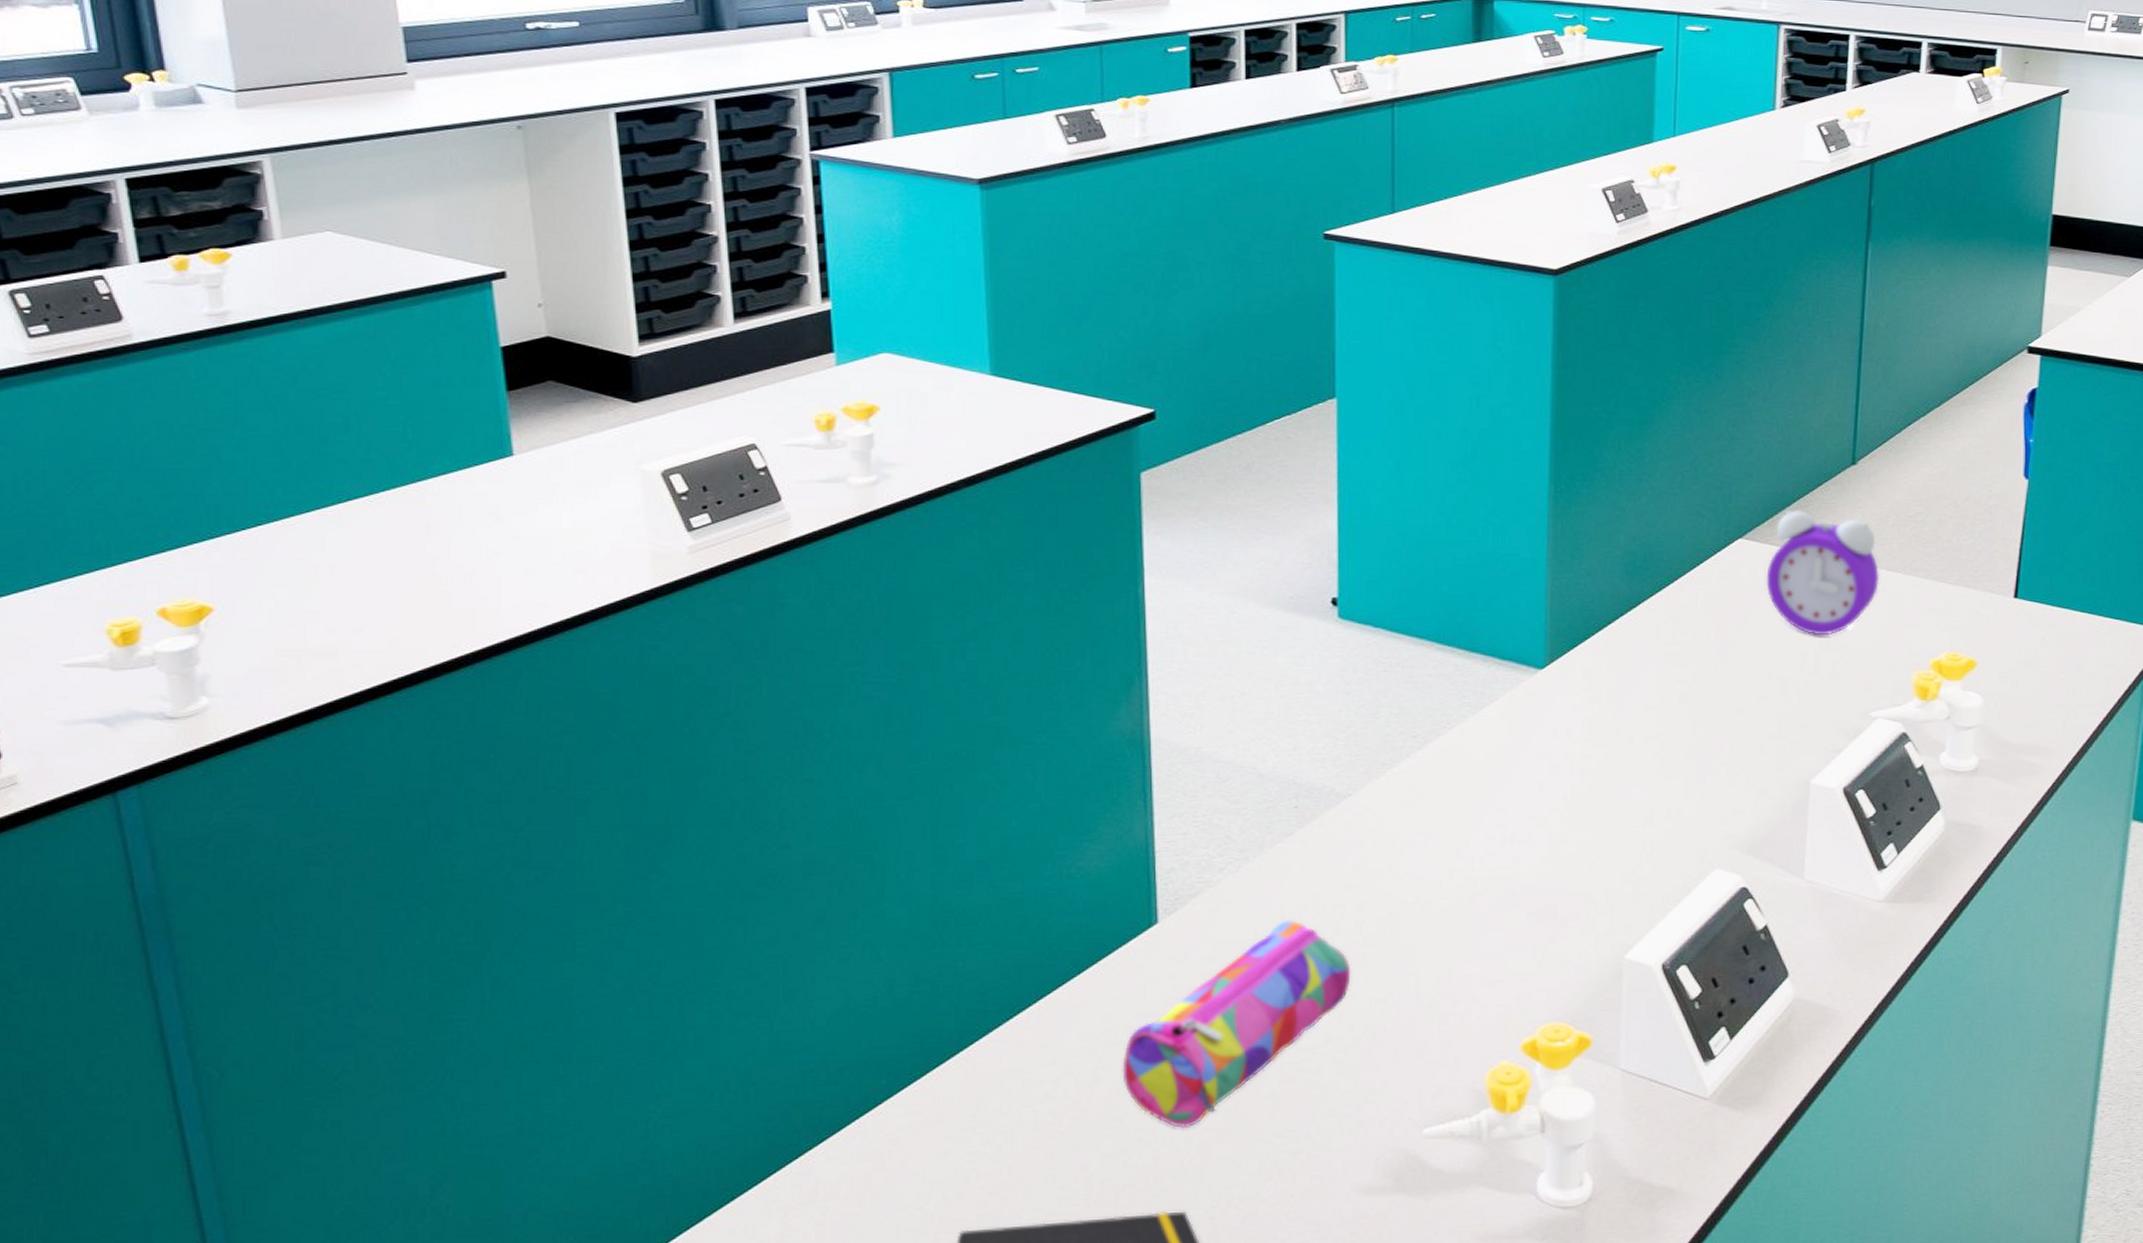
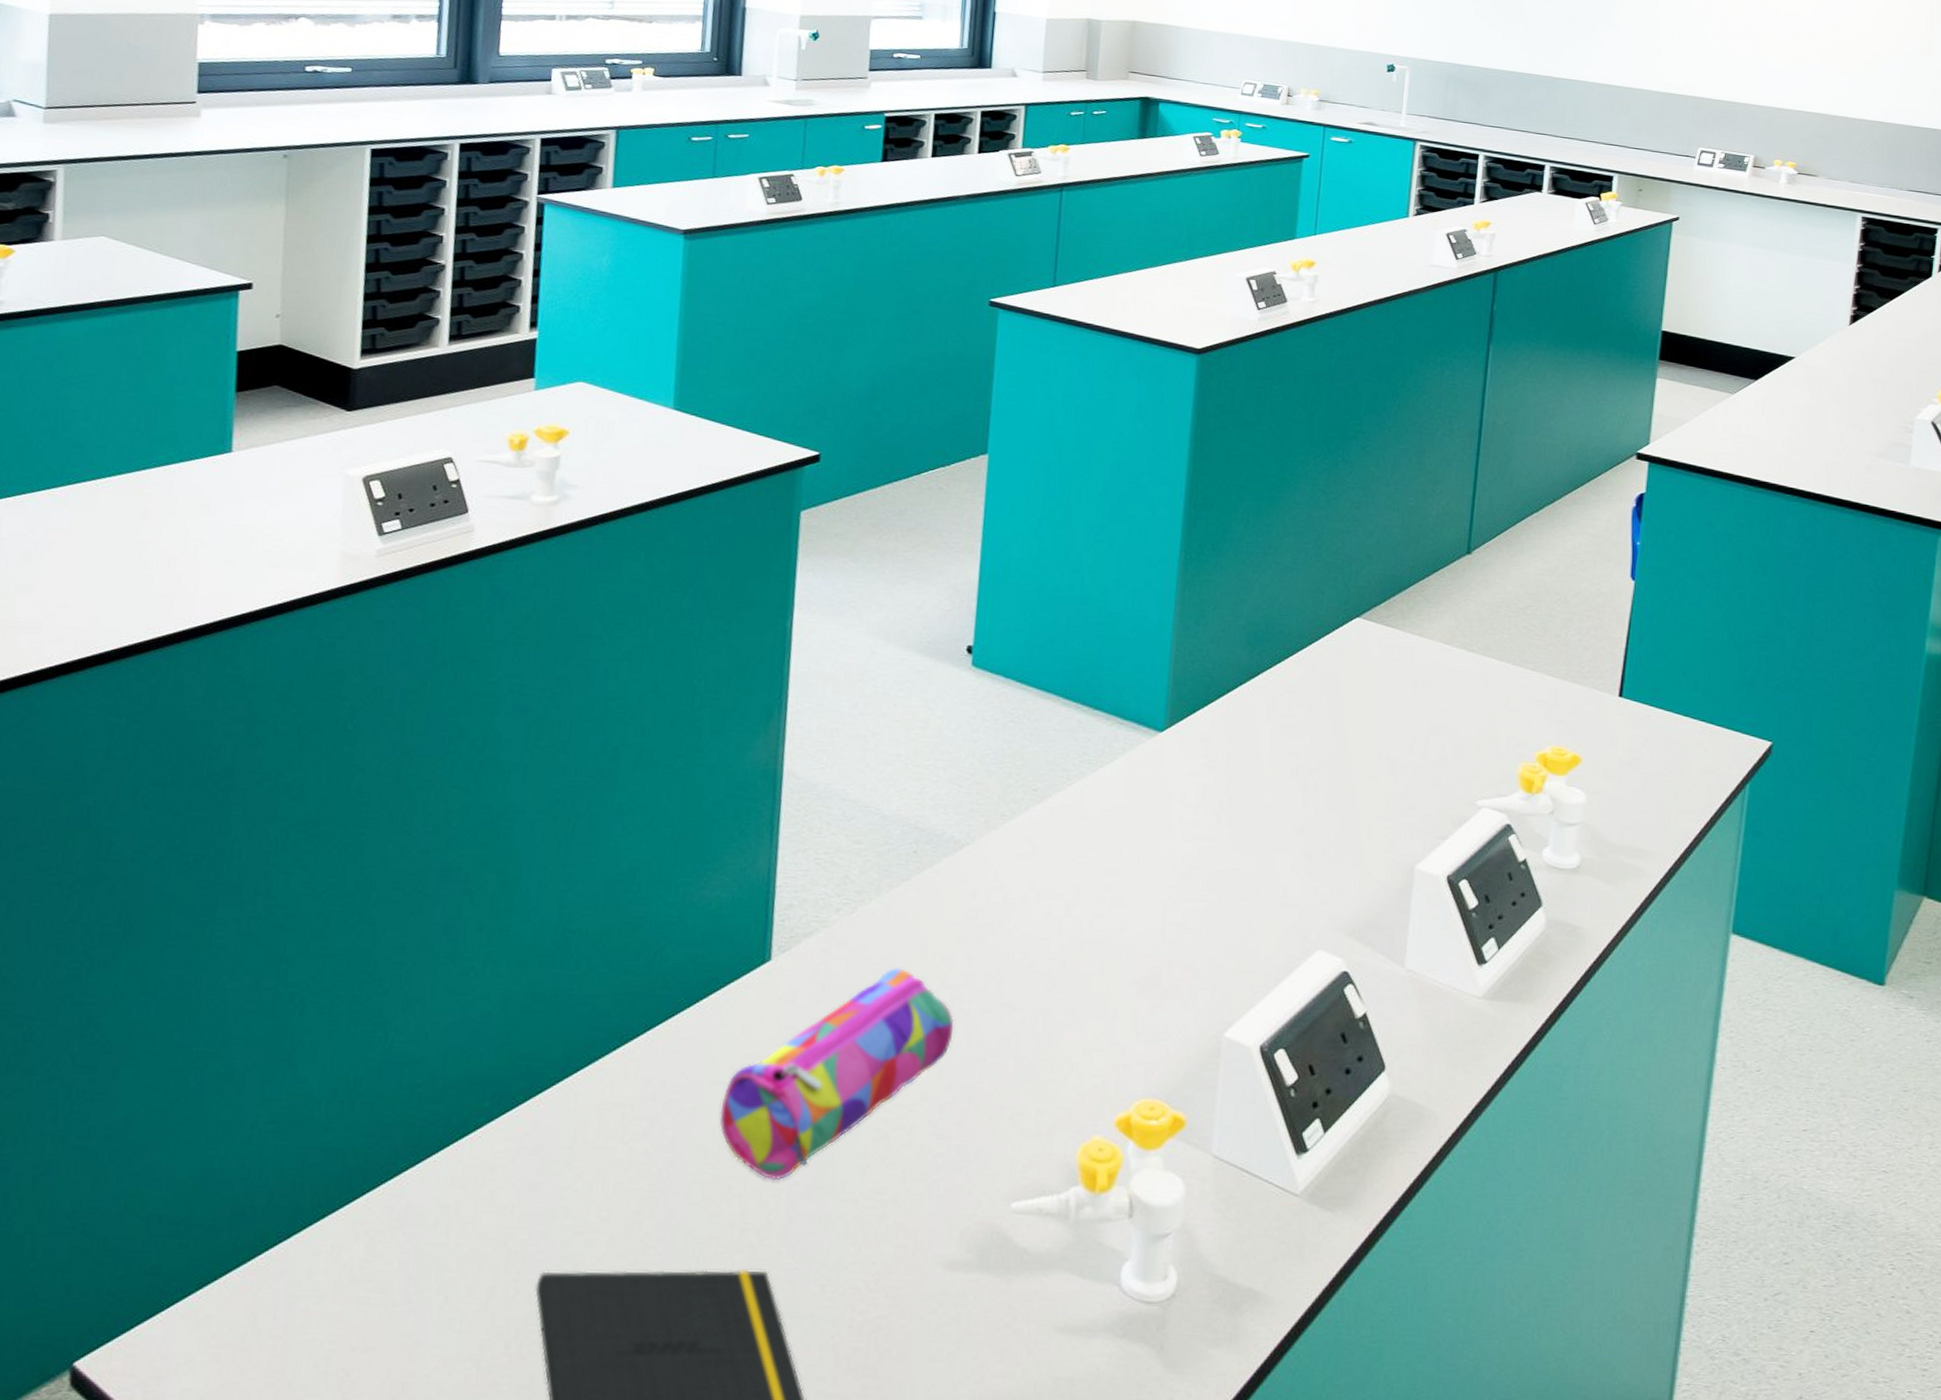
alarm clock: present [1766,509,1880,636] -> none [1380,593,1490,719]

